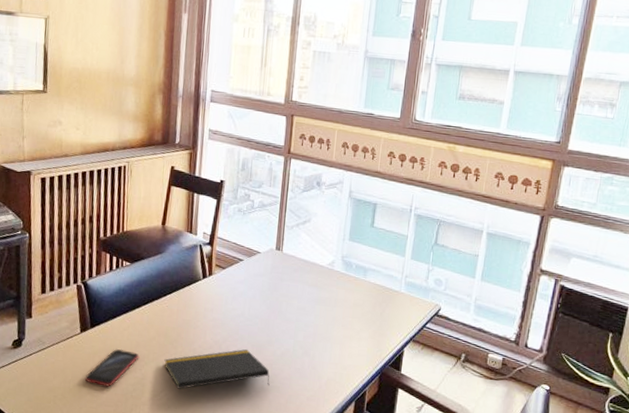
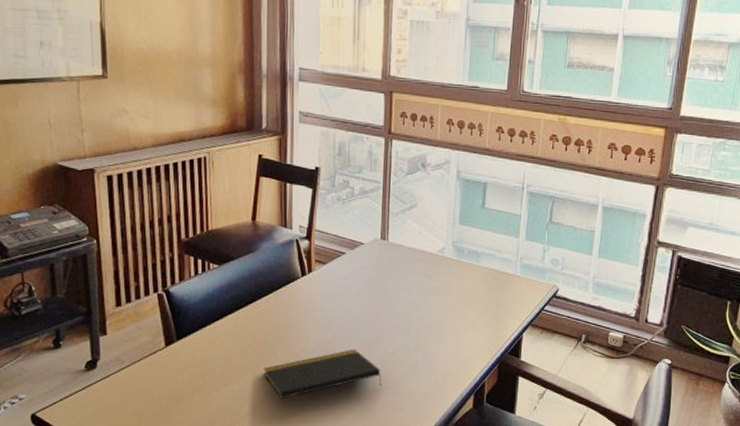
smartphone: present [84,348,139,387] -> none [173,360,235,404]

